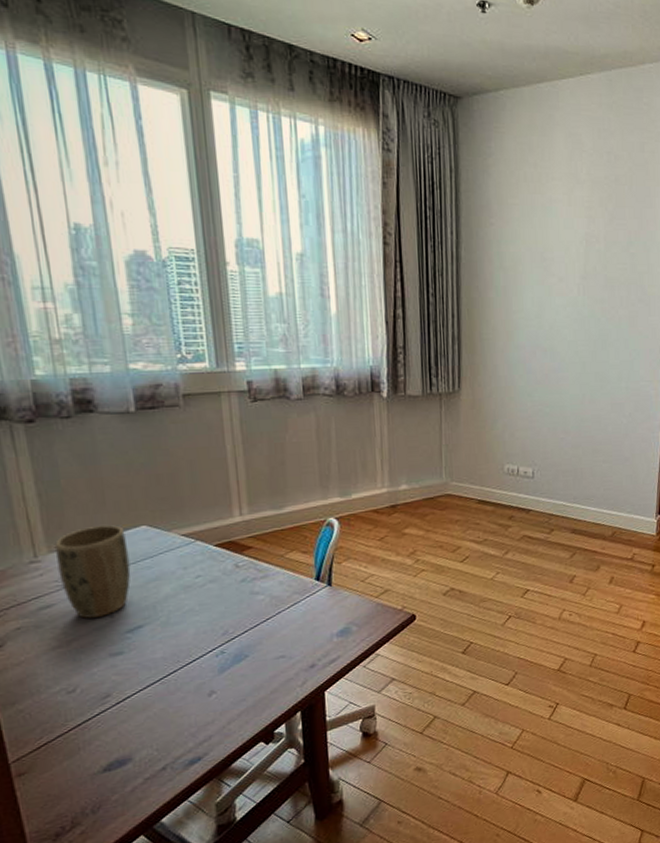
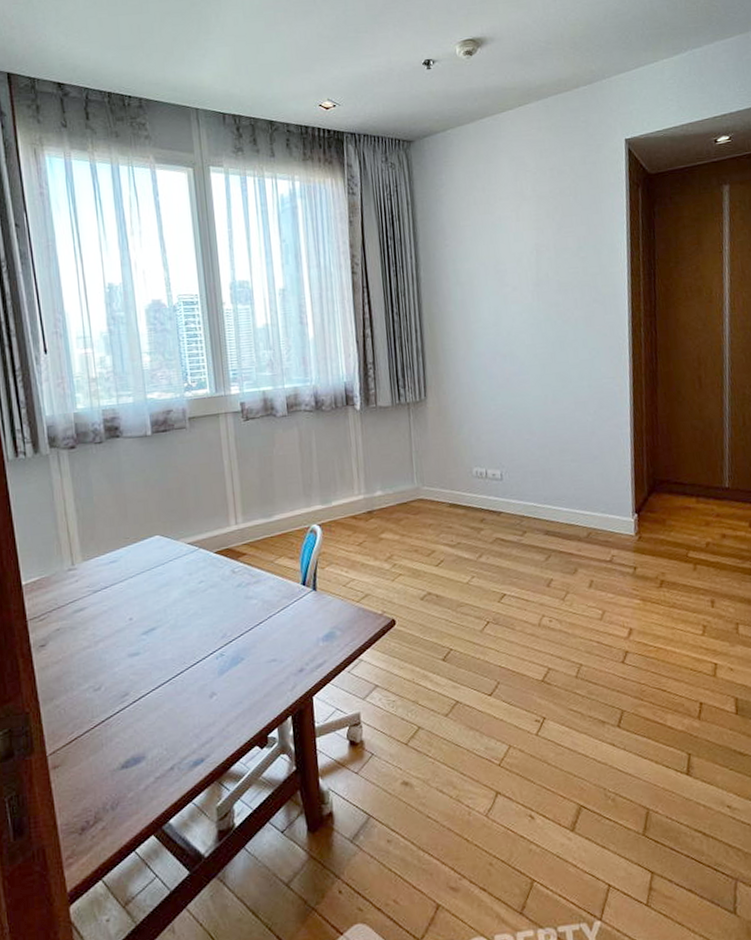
plant pot: present [55,525,131,619] -> none [88,535,147,621]

